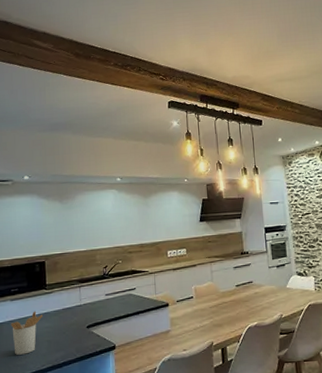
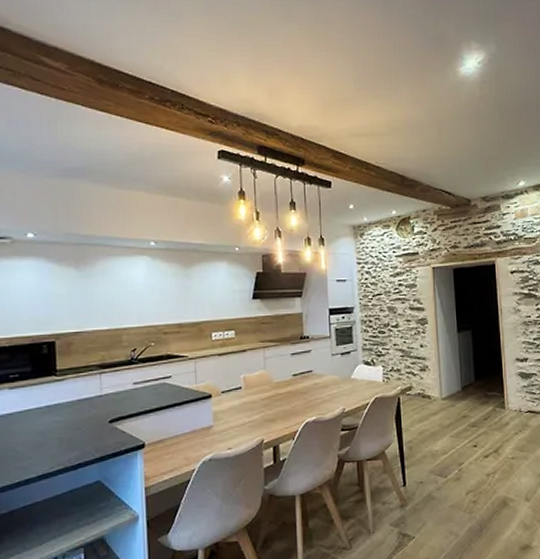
utensil holder: present [10,311,44,355] -> none [9,402,53,455]

